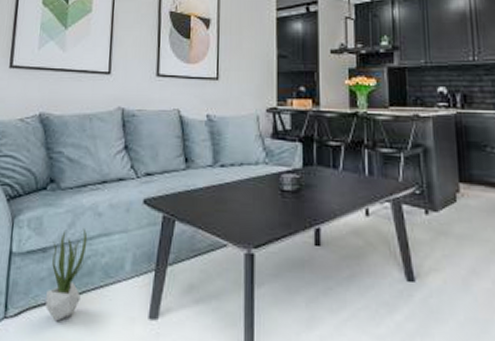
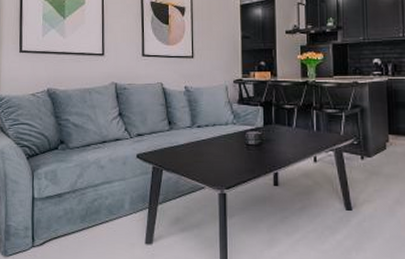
potted plant: present [45,229,88,322] -> none [64,178,94,248]

